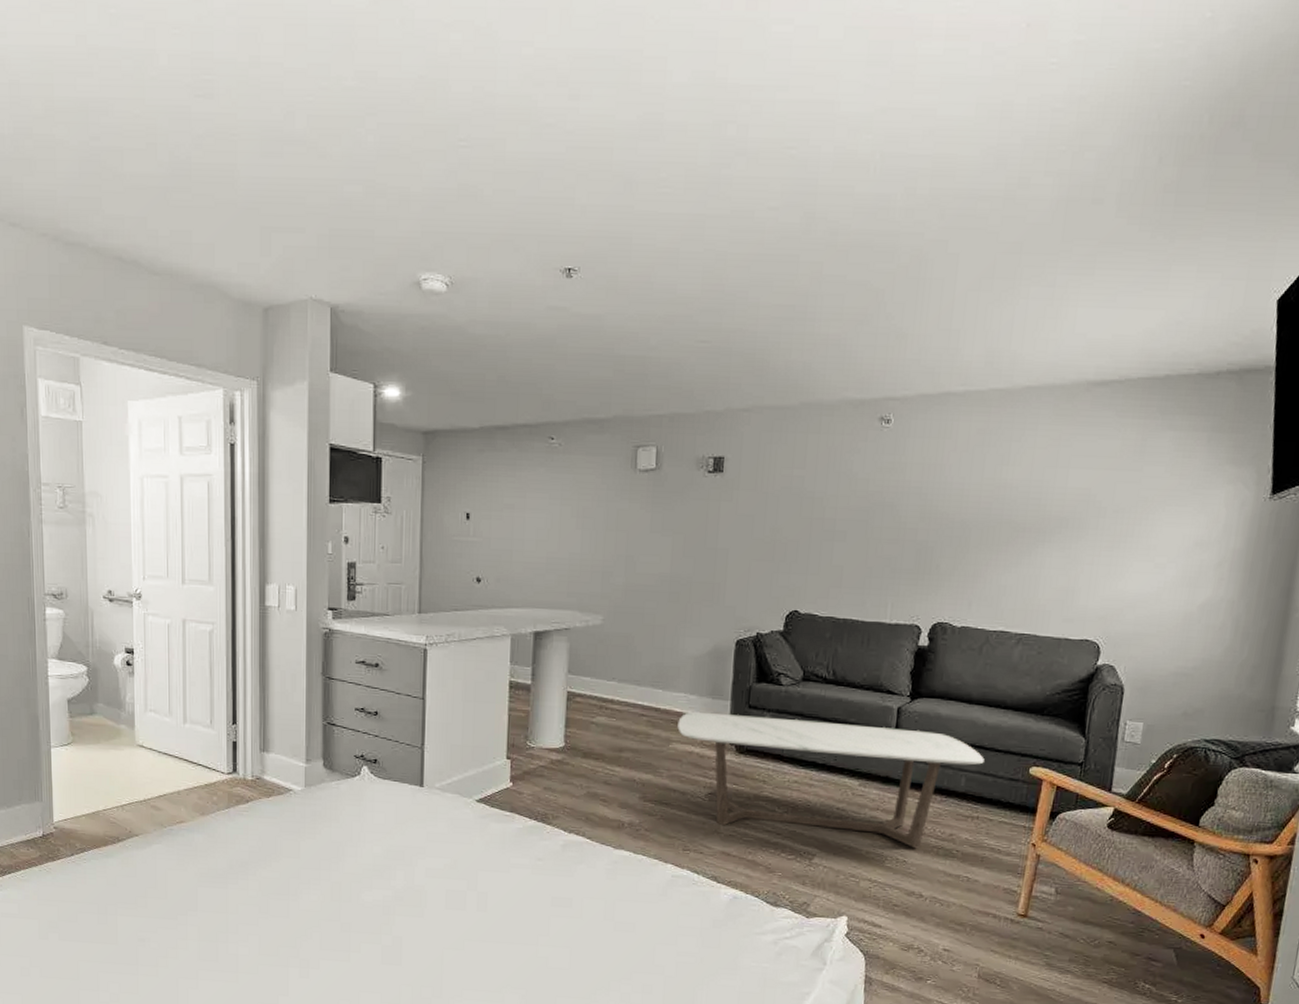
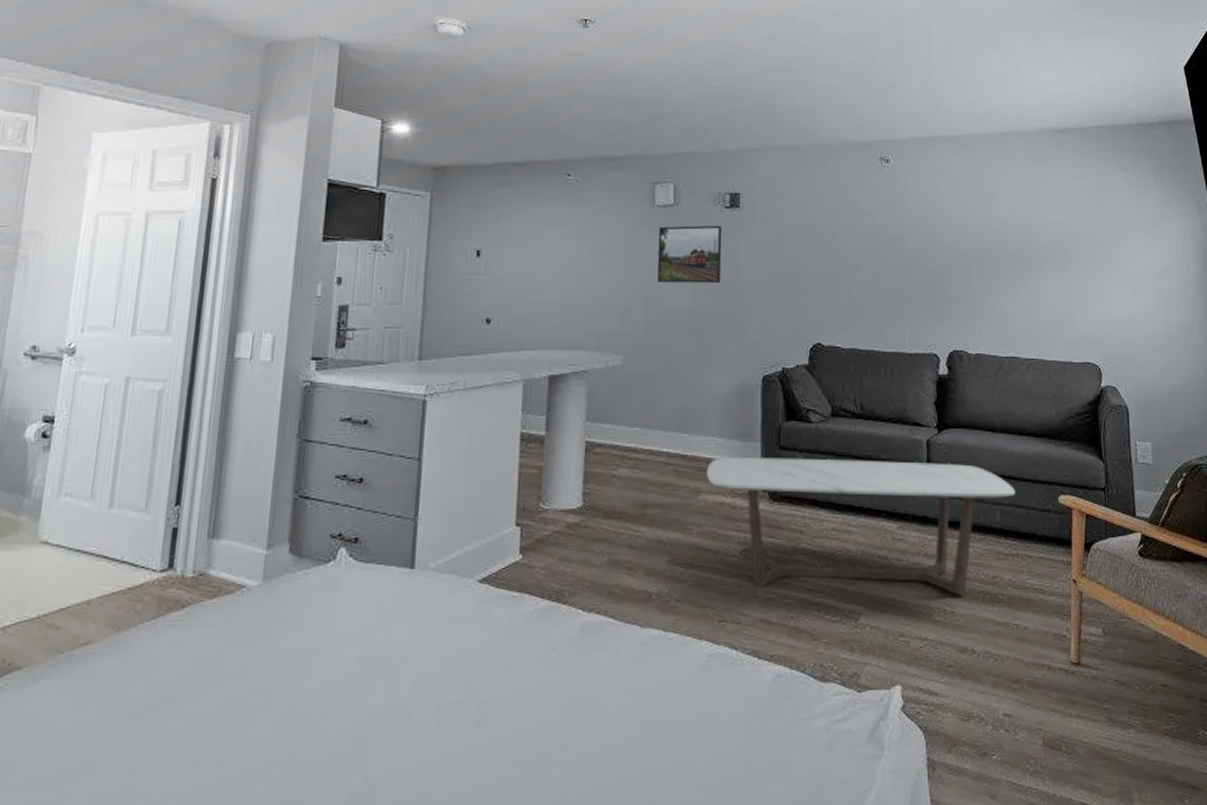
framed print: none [637,490,704,550] -> present [658,225,722,284]

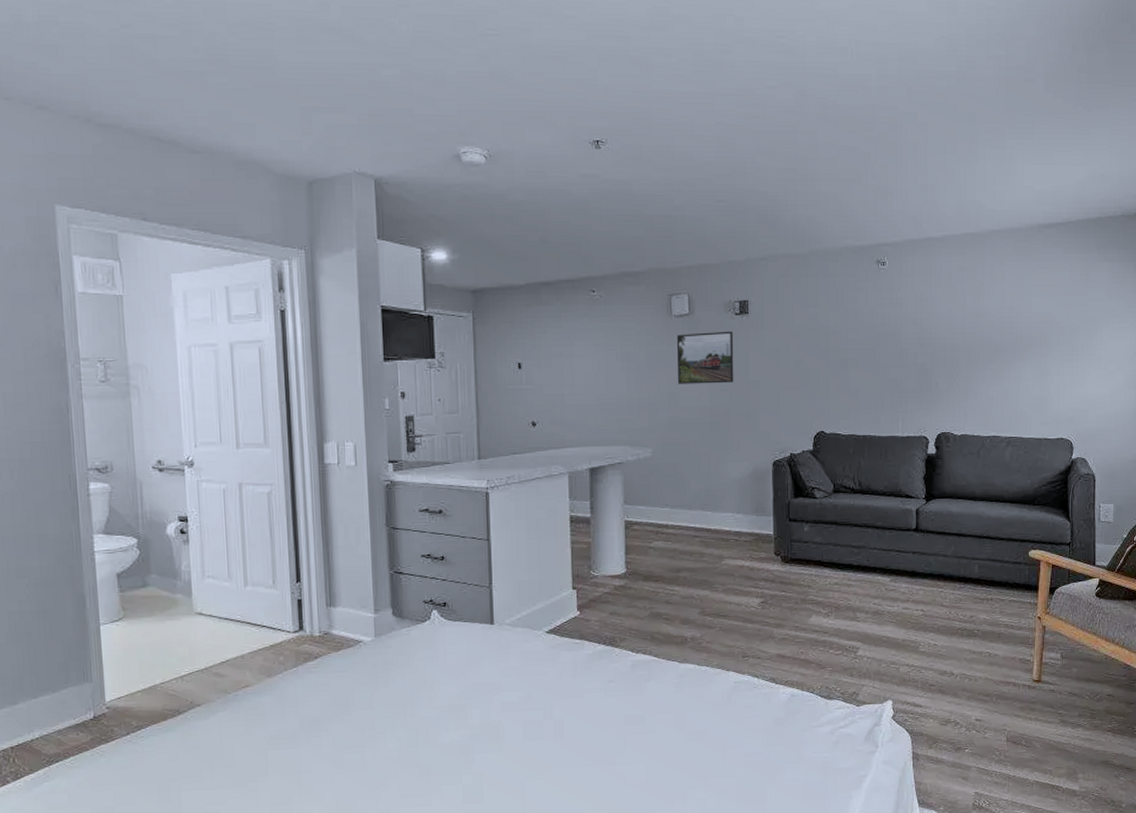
coffee table: present [706,458,1015,595] -> none [728,527,992,632]

